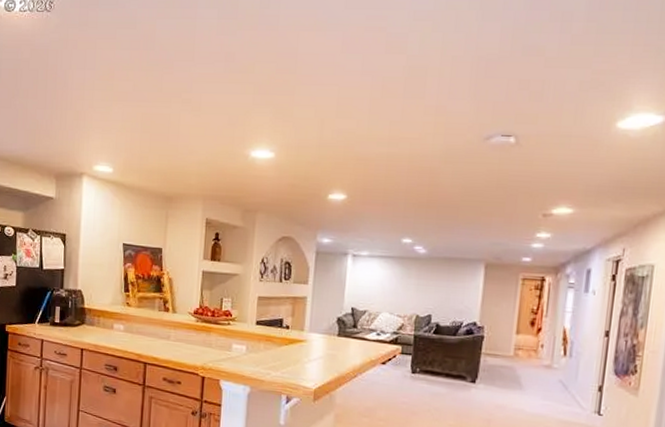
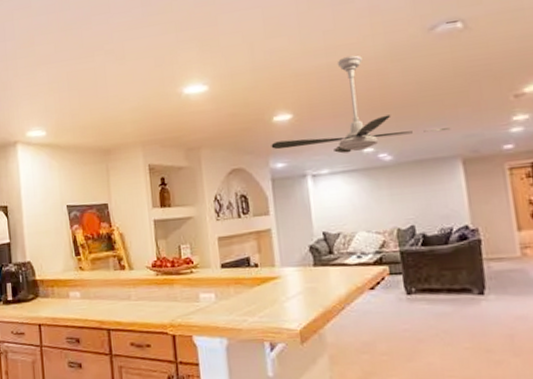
ceiling fan: none [321,149,482,240] -> present [271,55,451,154]

